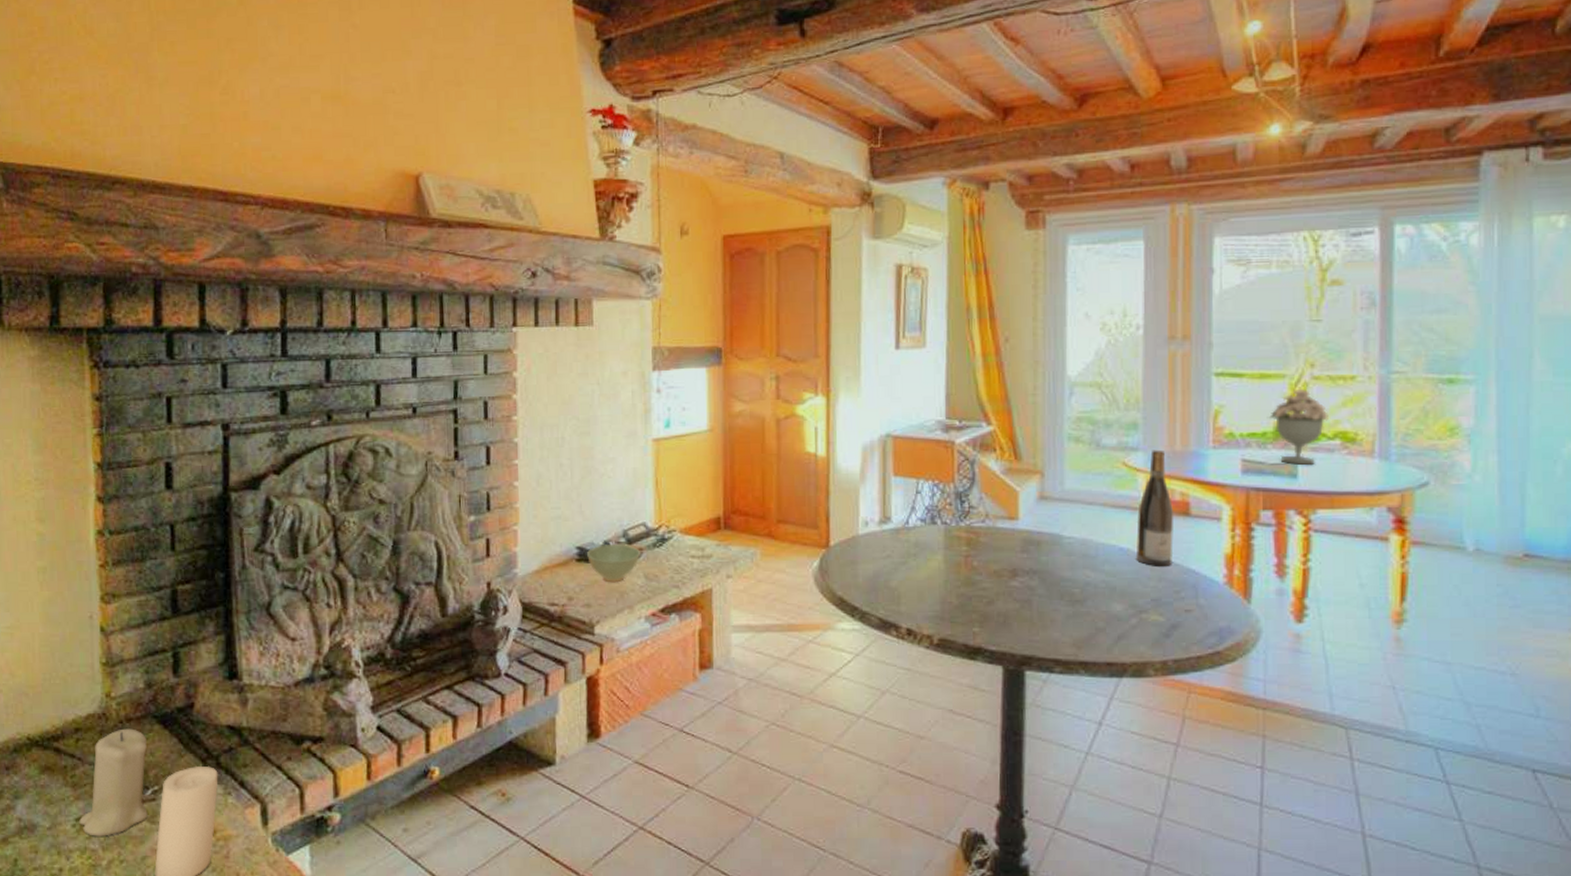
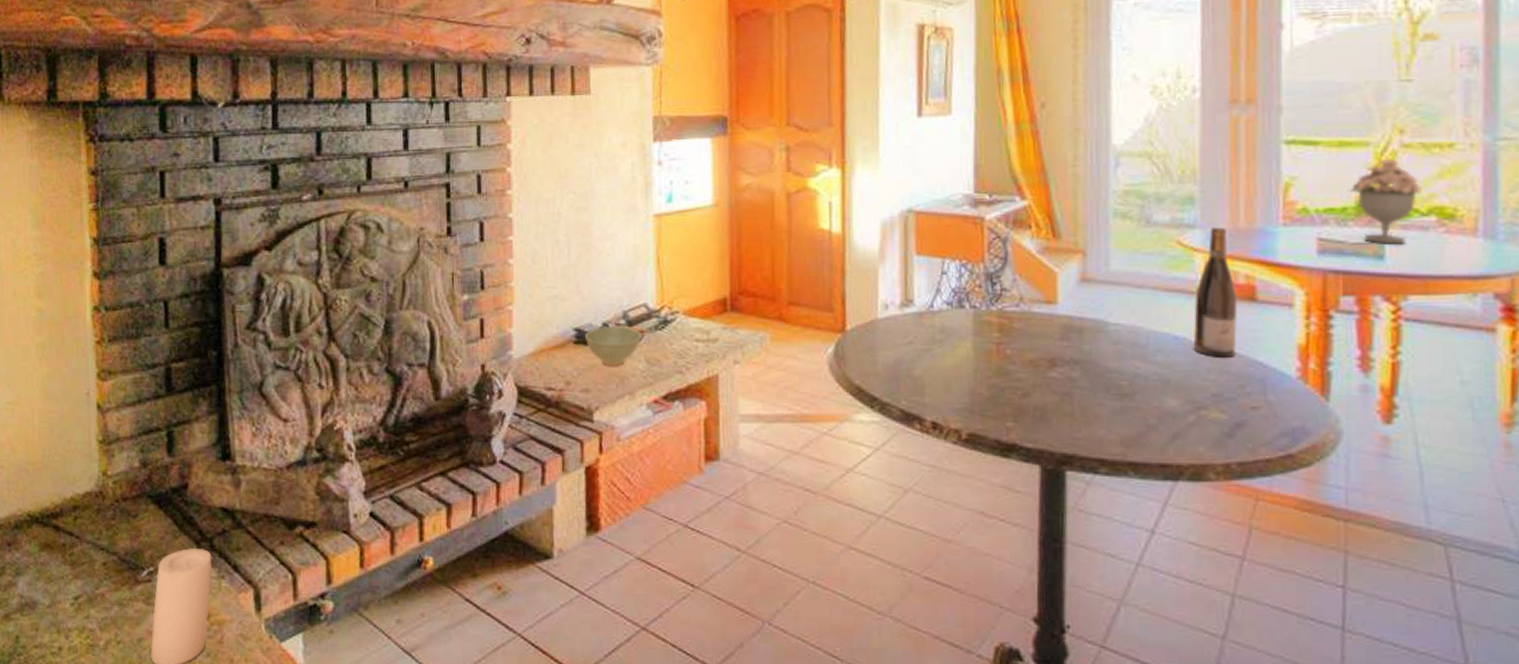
candle: present [79,728,148,836] -> none [78,508,144,616]

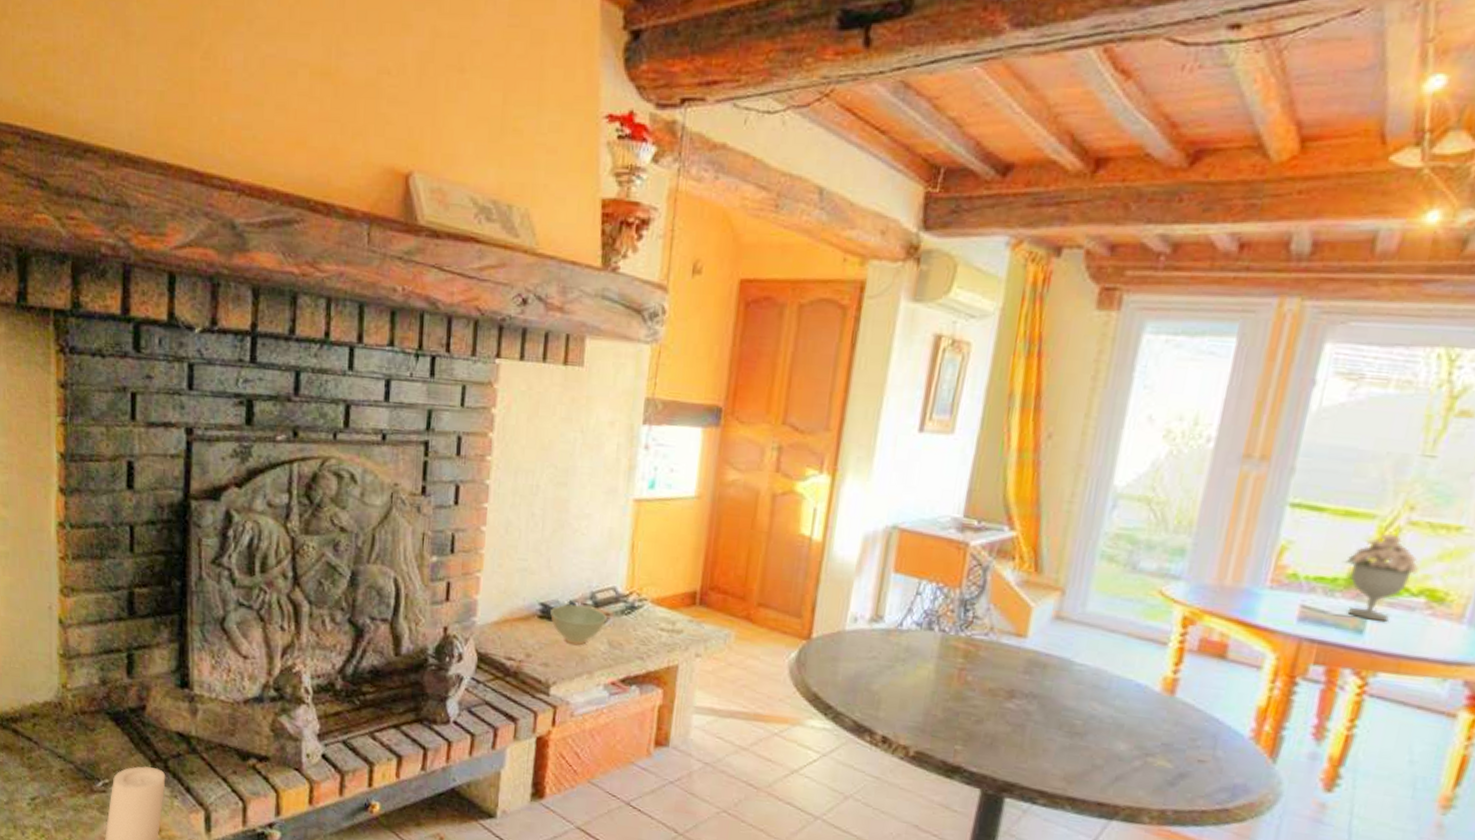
wine bottle: present [1194,227,1238,357] -> none [1154,581,1211,711]

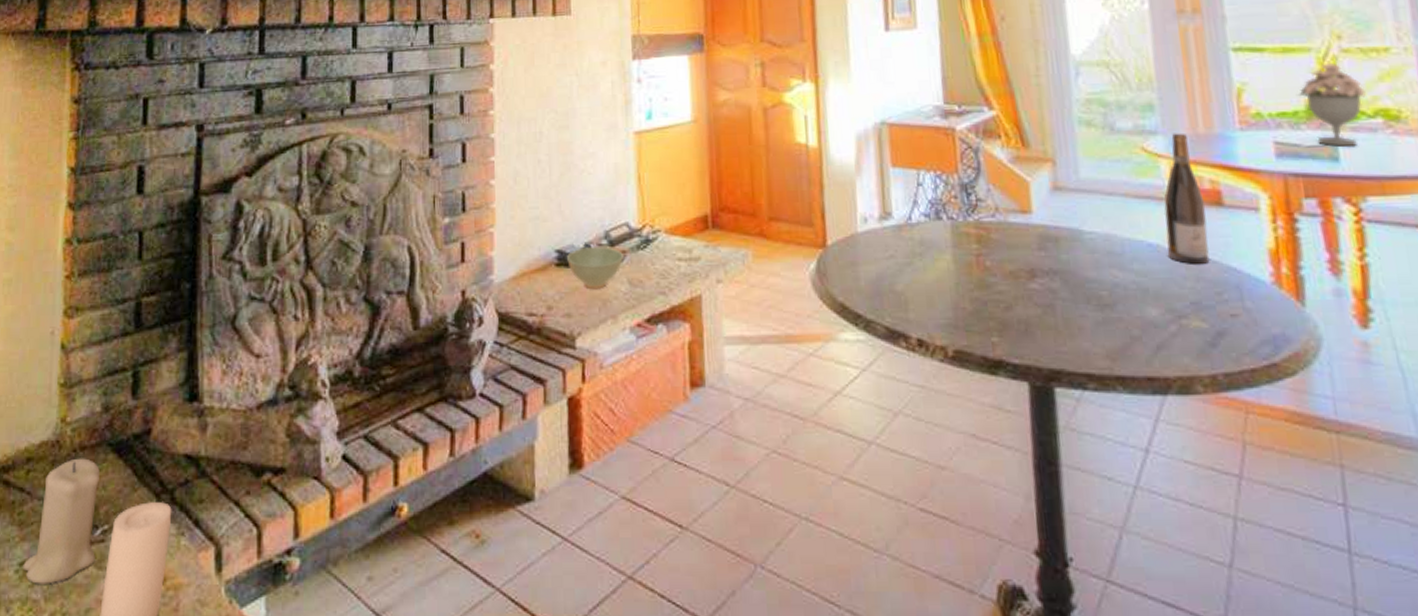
candle: none [34,720,99,819] -> present [23,458,100,584]
wine bottle: none [1154,581,1211,711] -> present [1163,133,1210,264]

